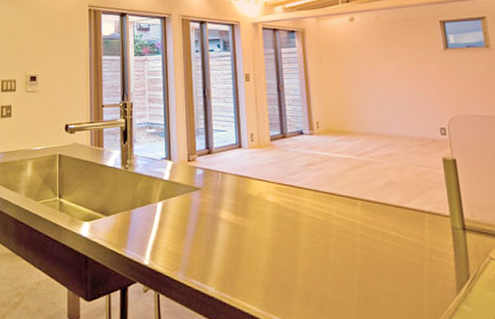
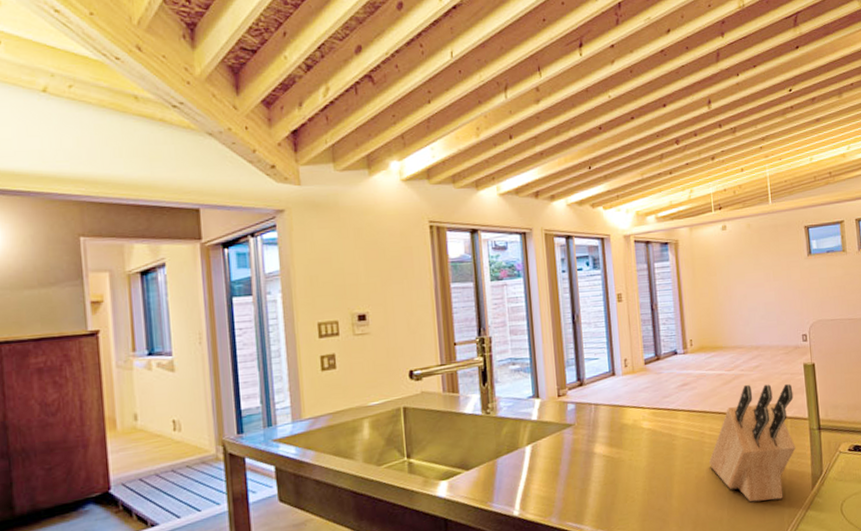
knife block: none [337,172,436,298] -> present [709,383,796,503]

